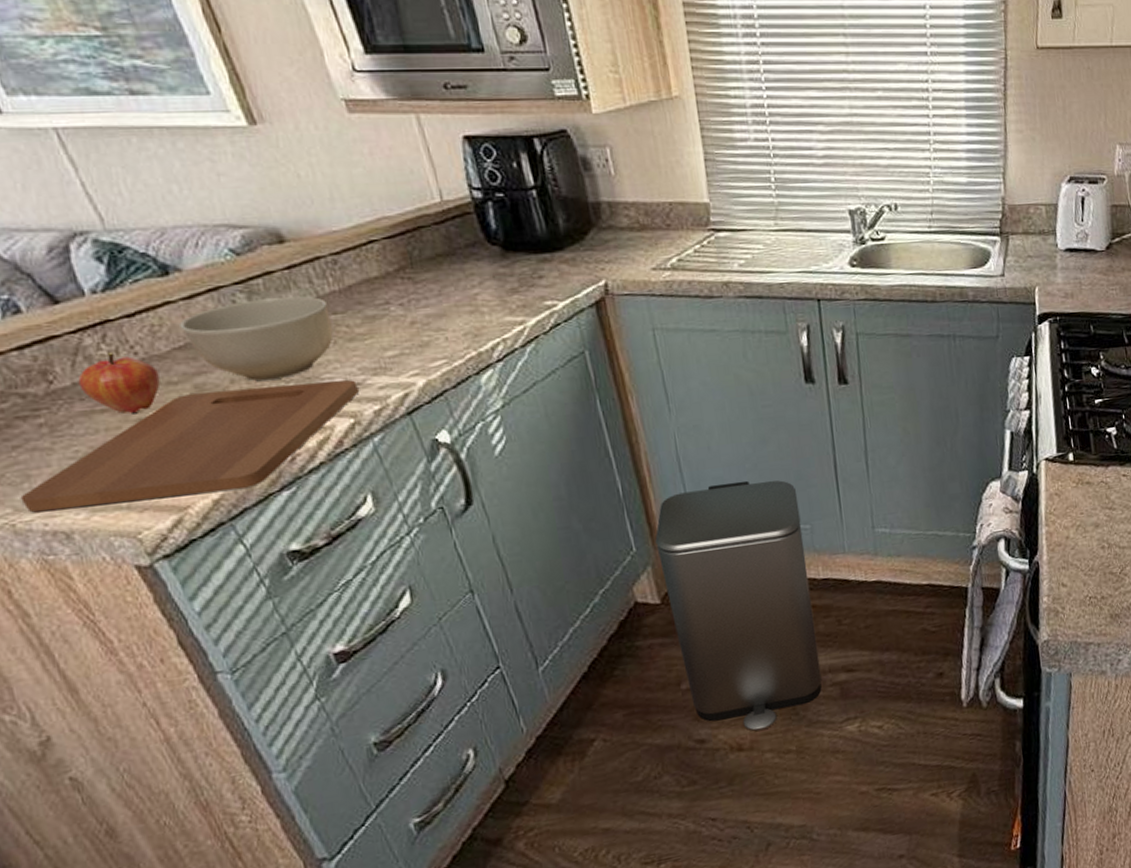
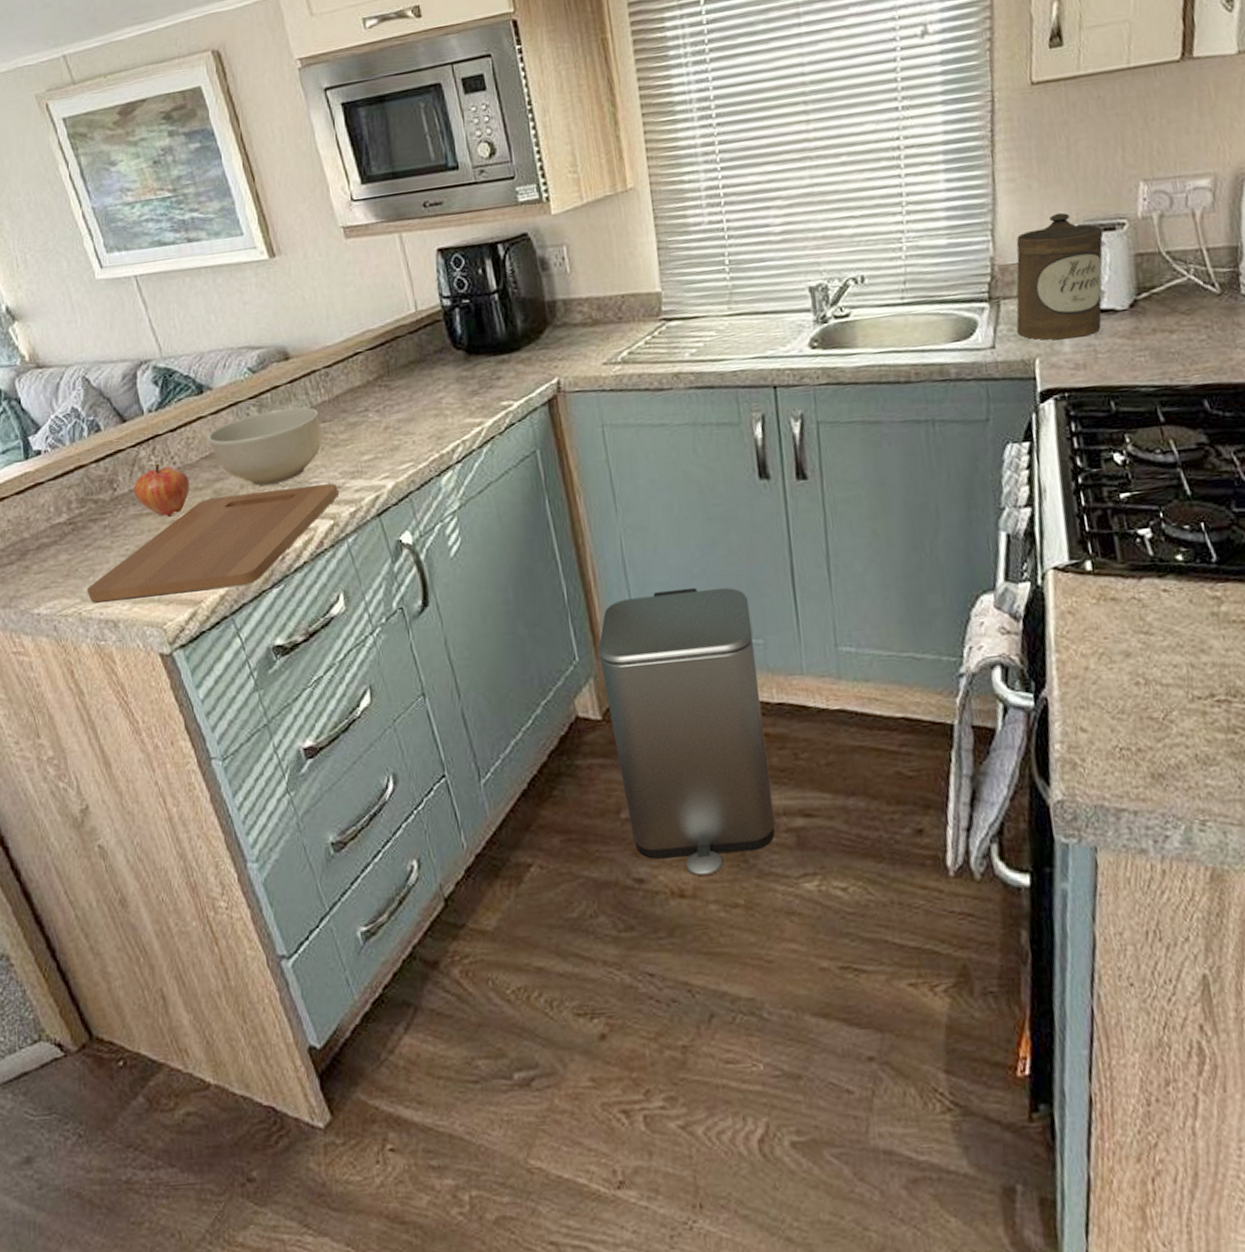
canister: none [1021,164,1089,272] -> present [1016,212,1104,340]

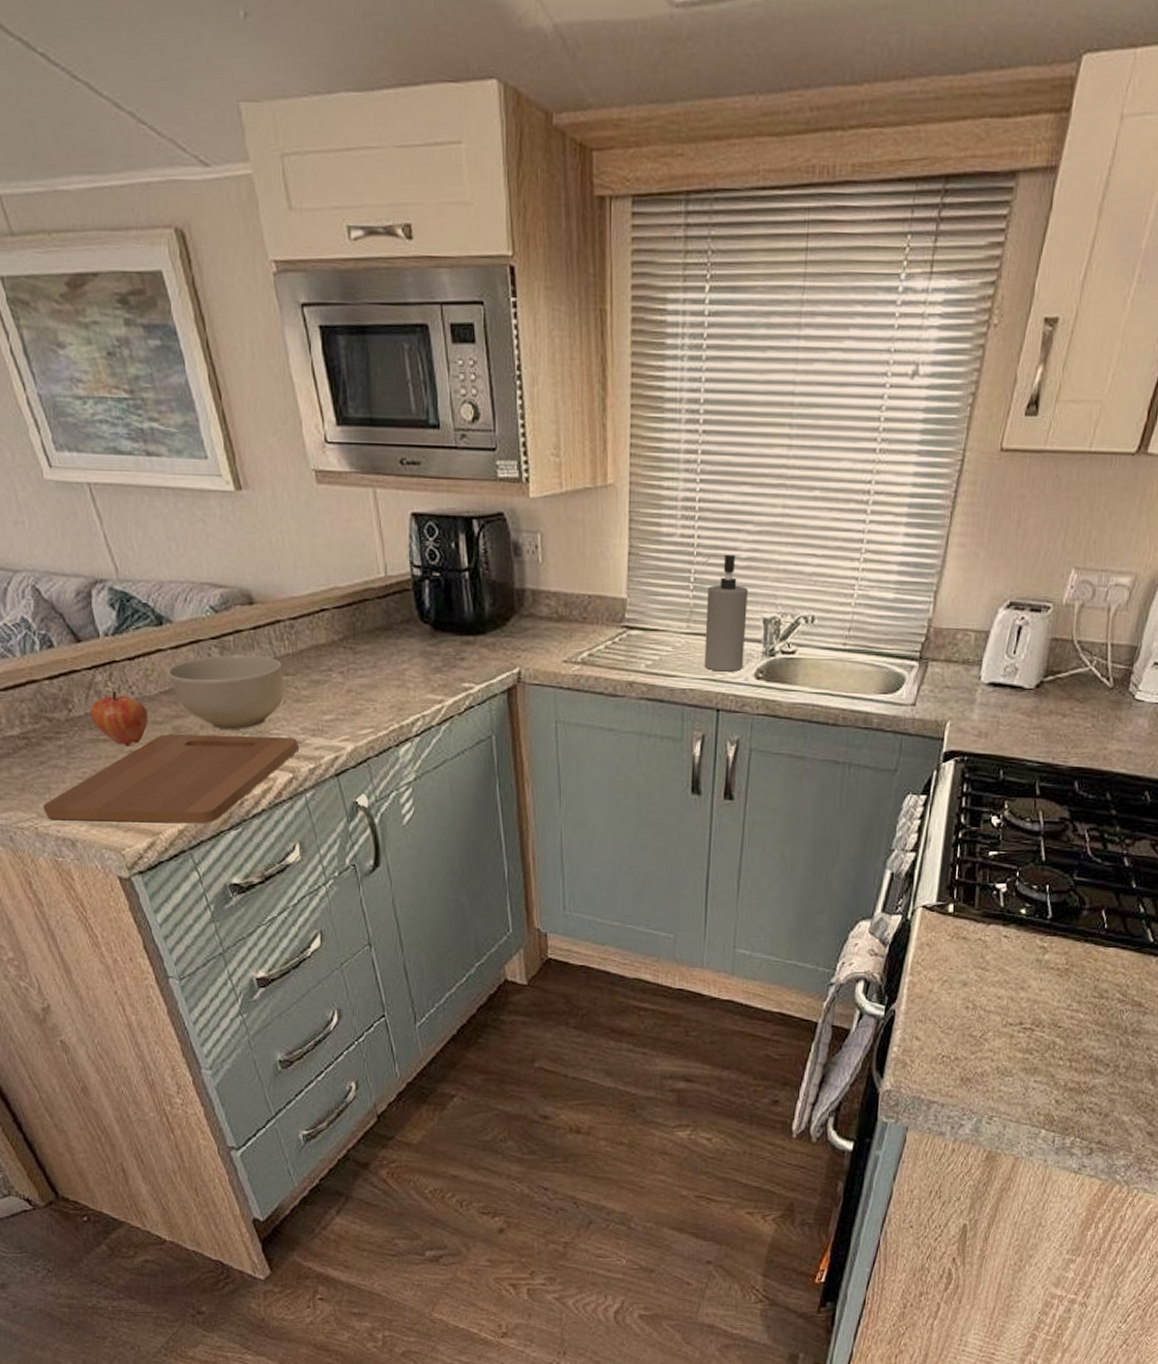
pedal bin: present [598,587,775,876] -> none [530,881,667,1118]
soap dispenser: none [734,231,796,348] -> present [701,554,748,672]
canister: present [1016,212,1104,340] -> none [938,586,1030,708]

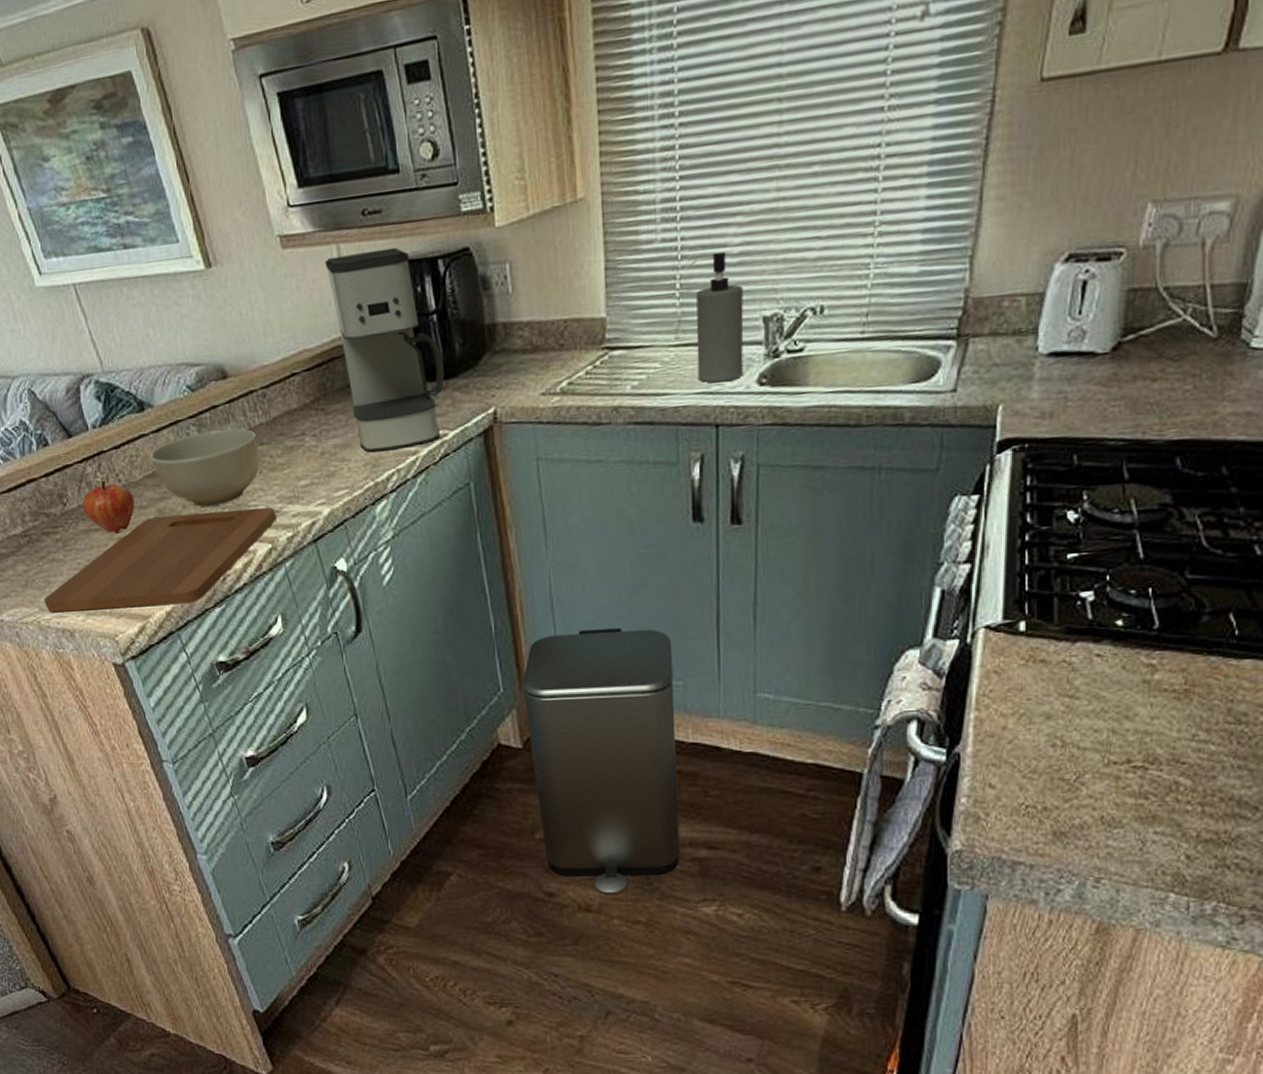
coffee maker: none [360,500,474,696] -> present [324,247,445,453]
pedal bin: none [530,881,667,1118] -> present [522,627,680,894]

